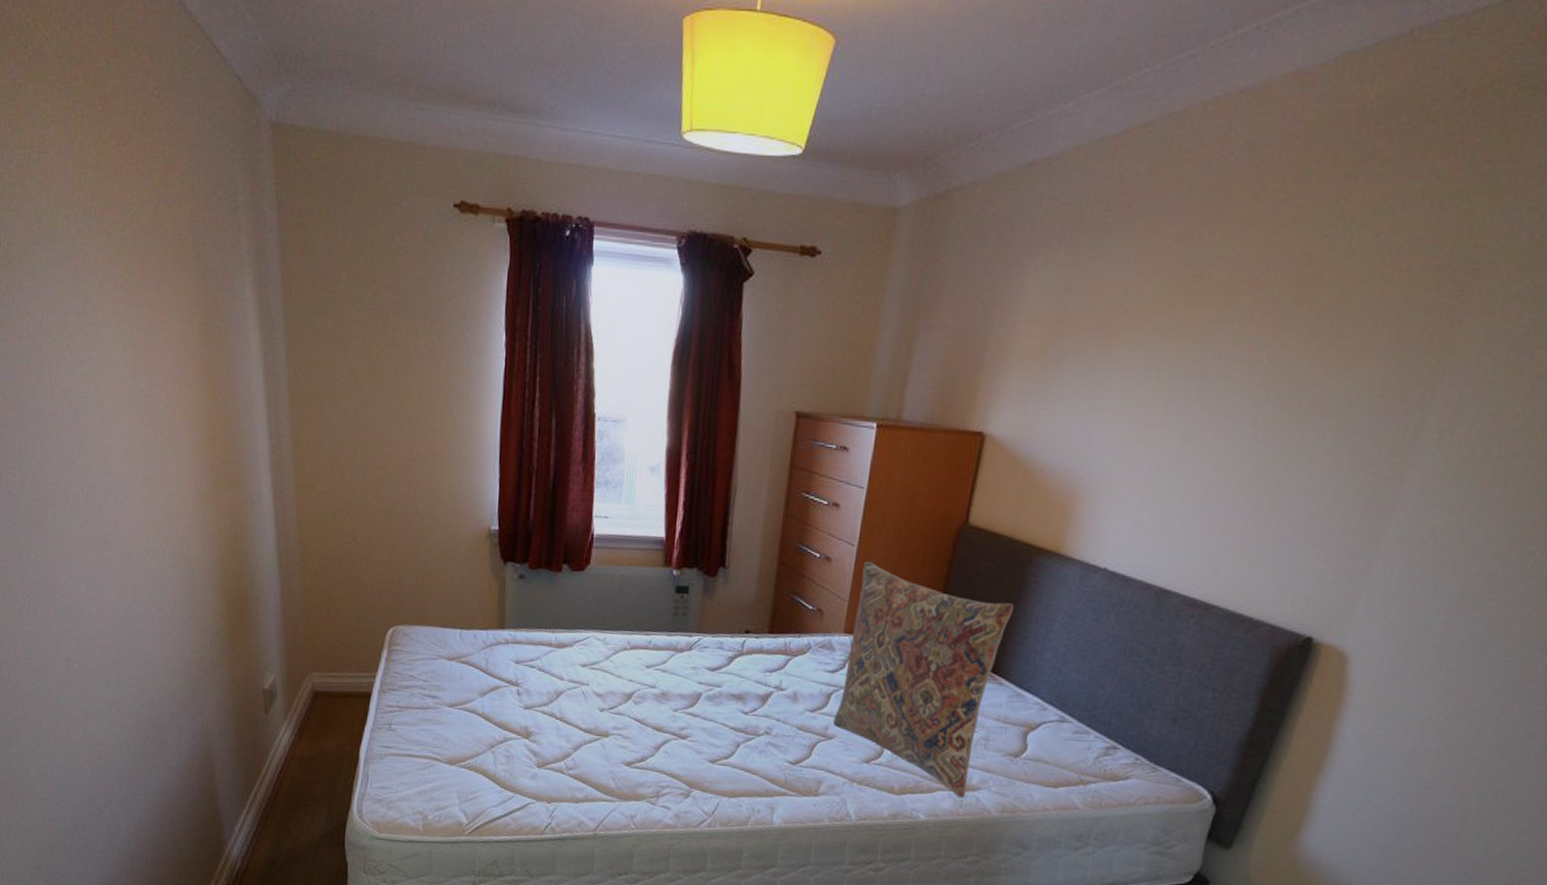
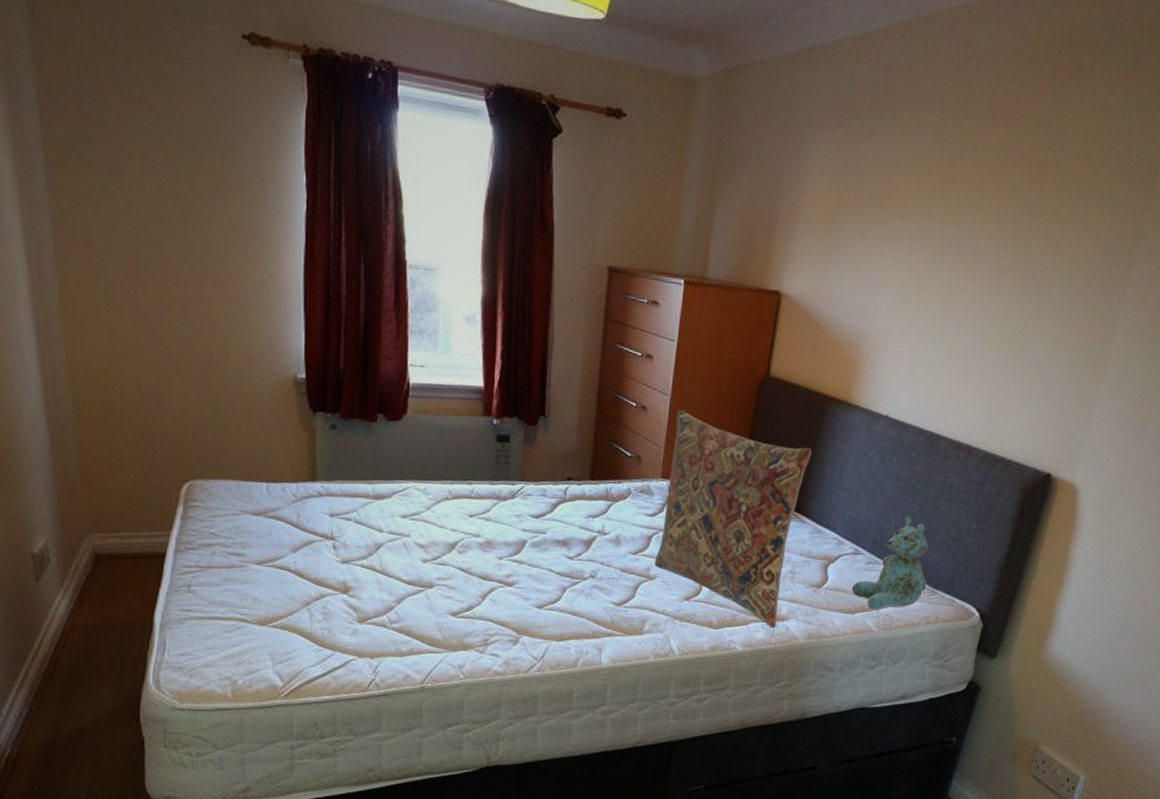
stuffed bear: none [1054,681,1150,785] -> present [851,516,928,610]

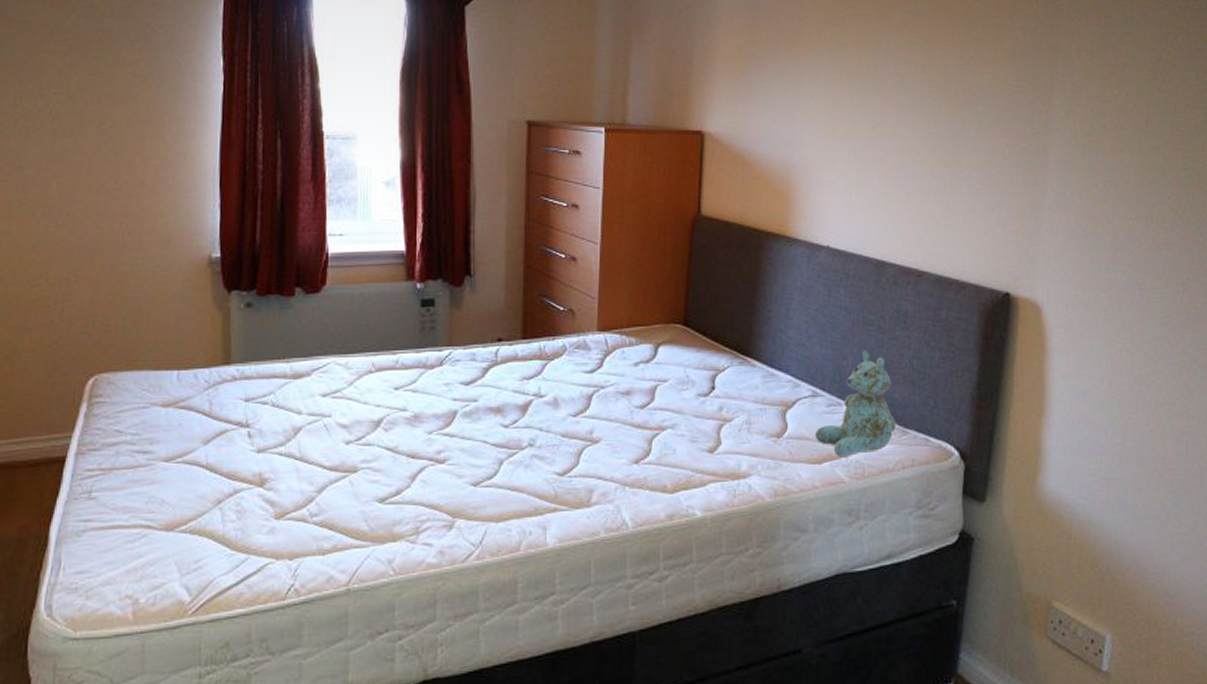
pillow: present [654,409,812,628] -> none [597,257,754,488]

